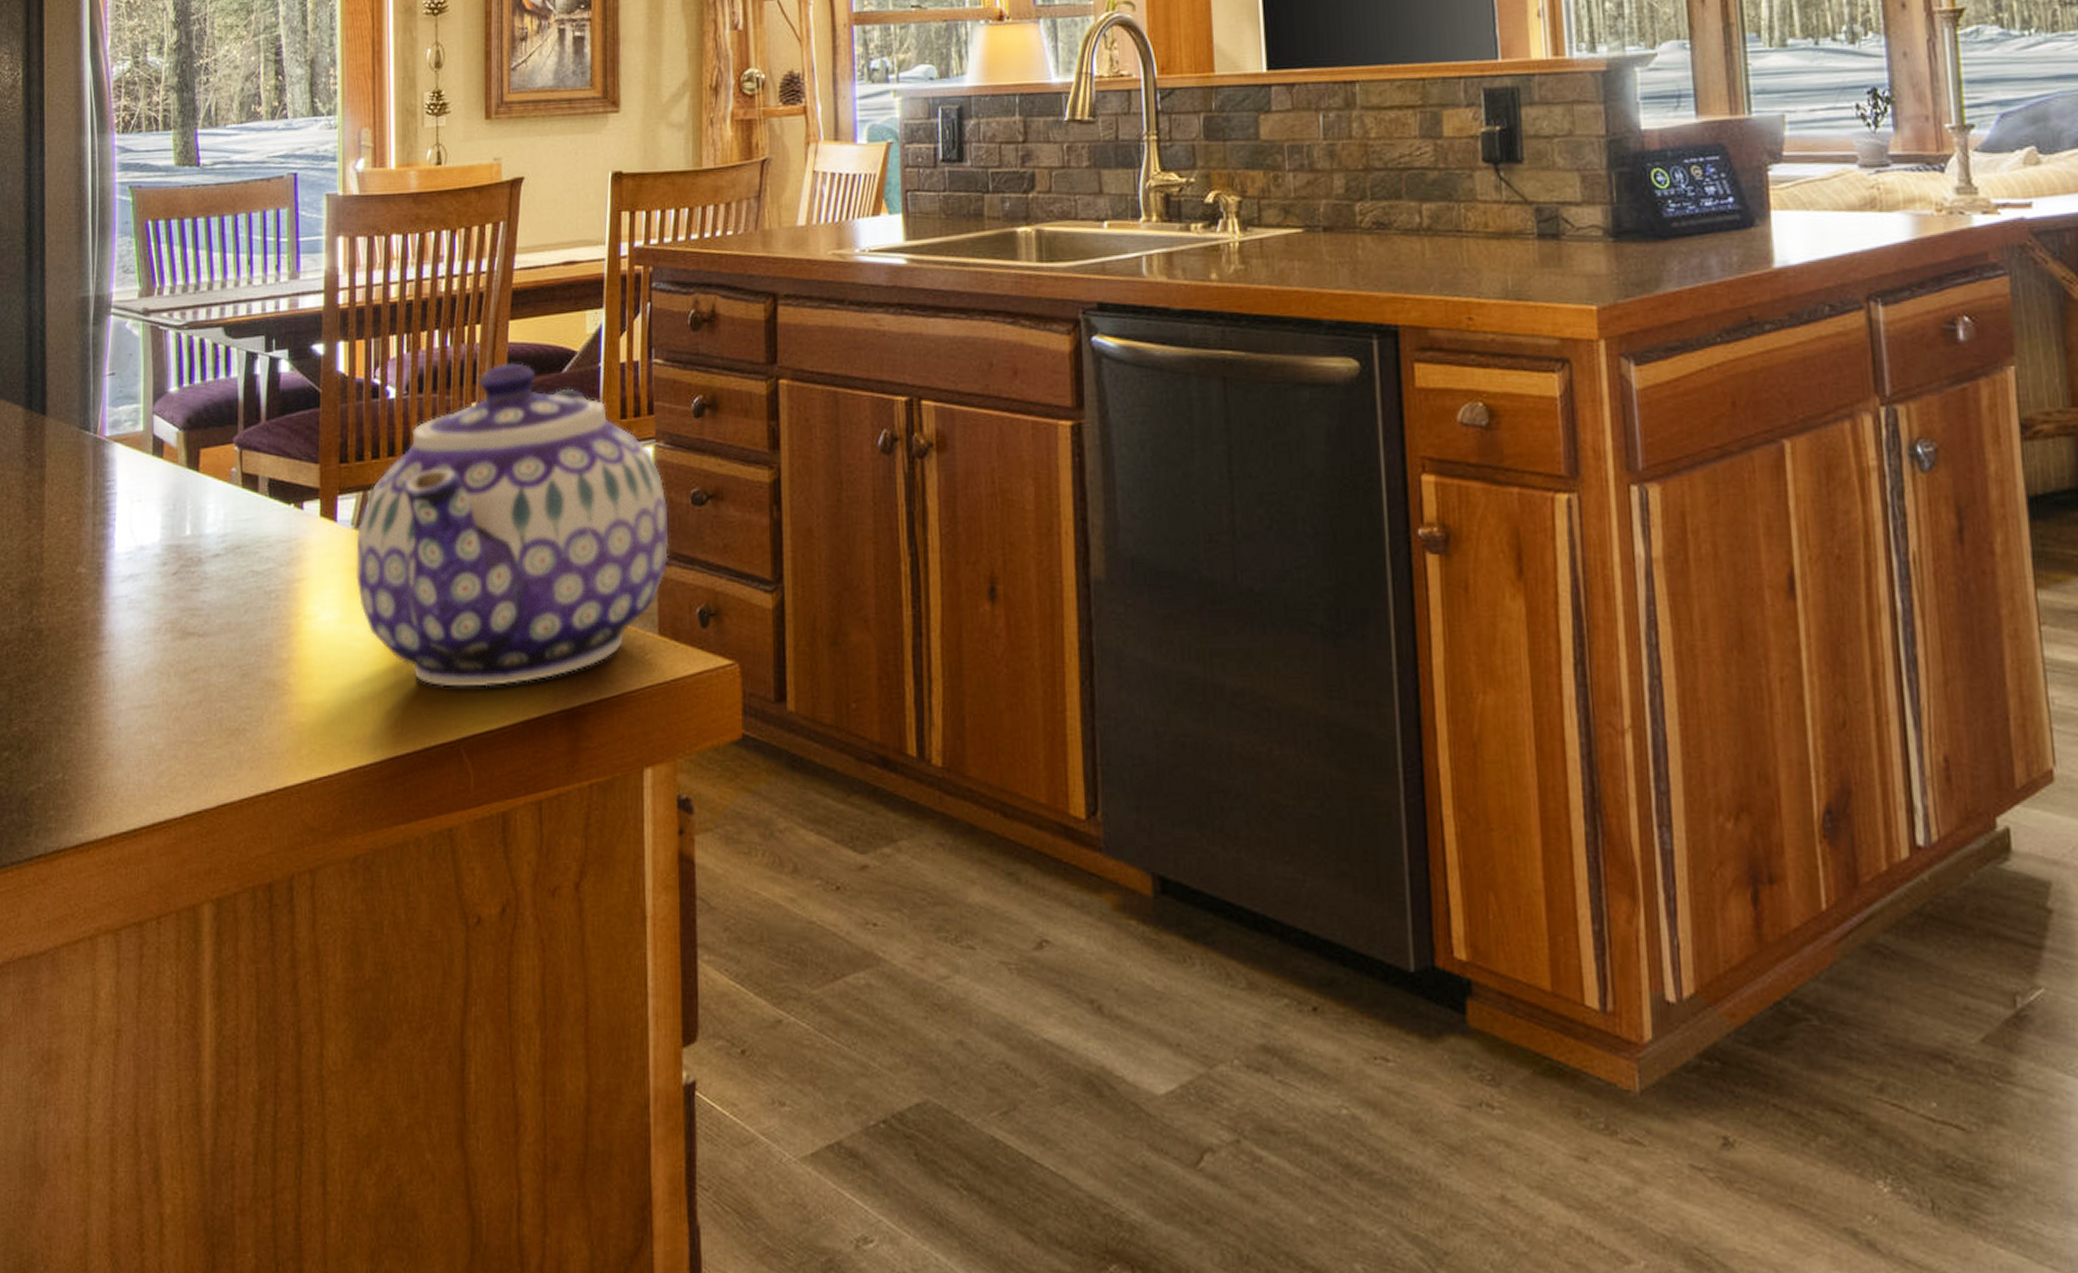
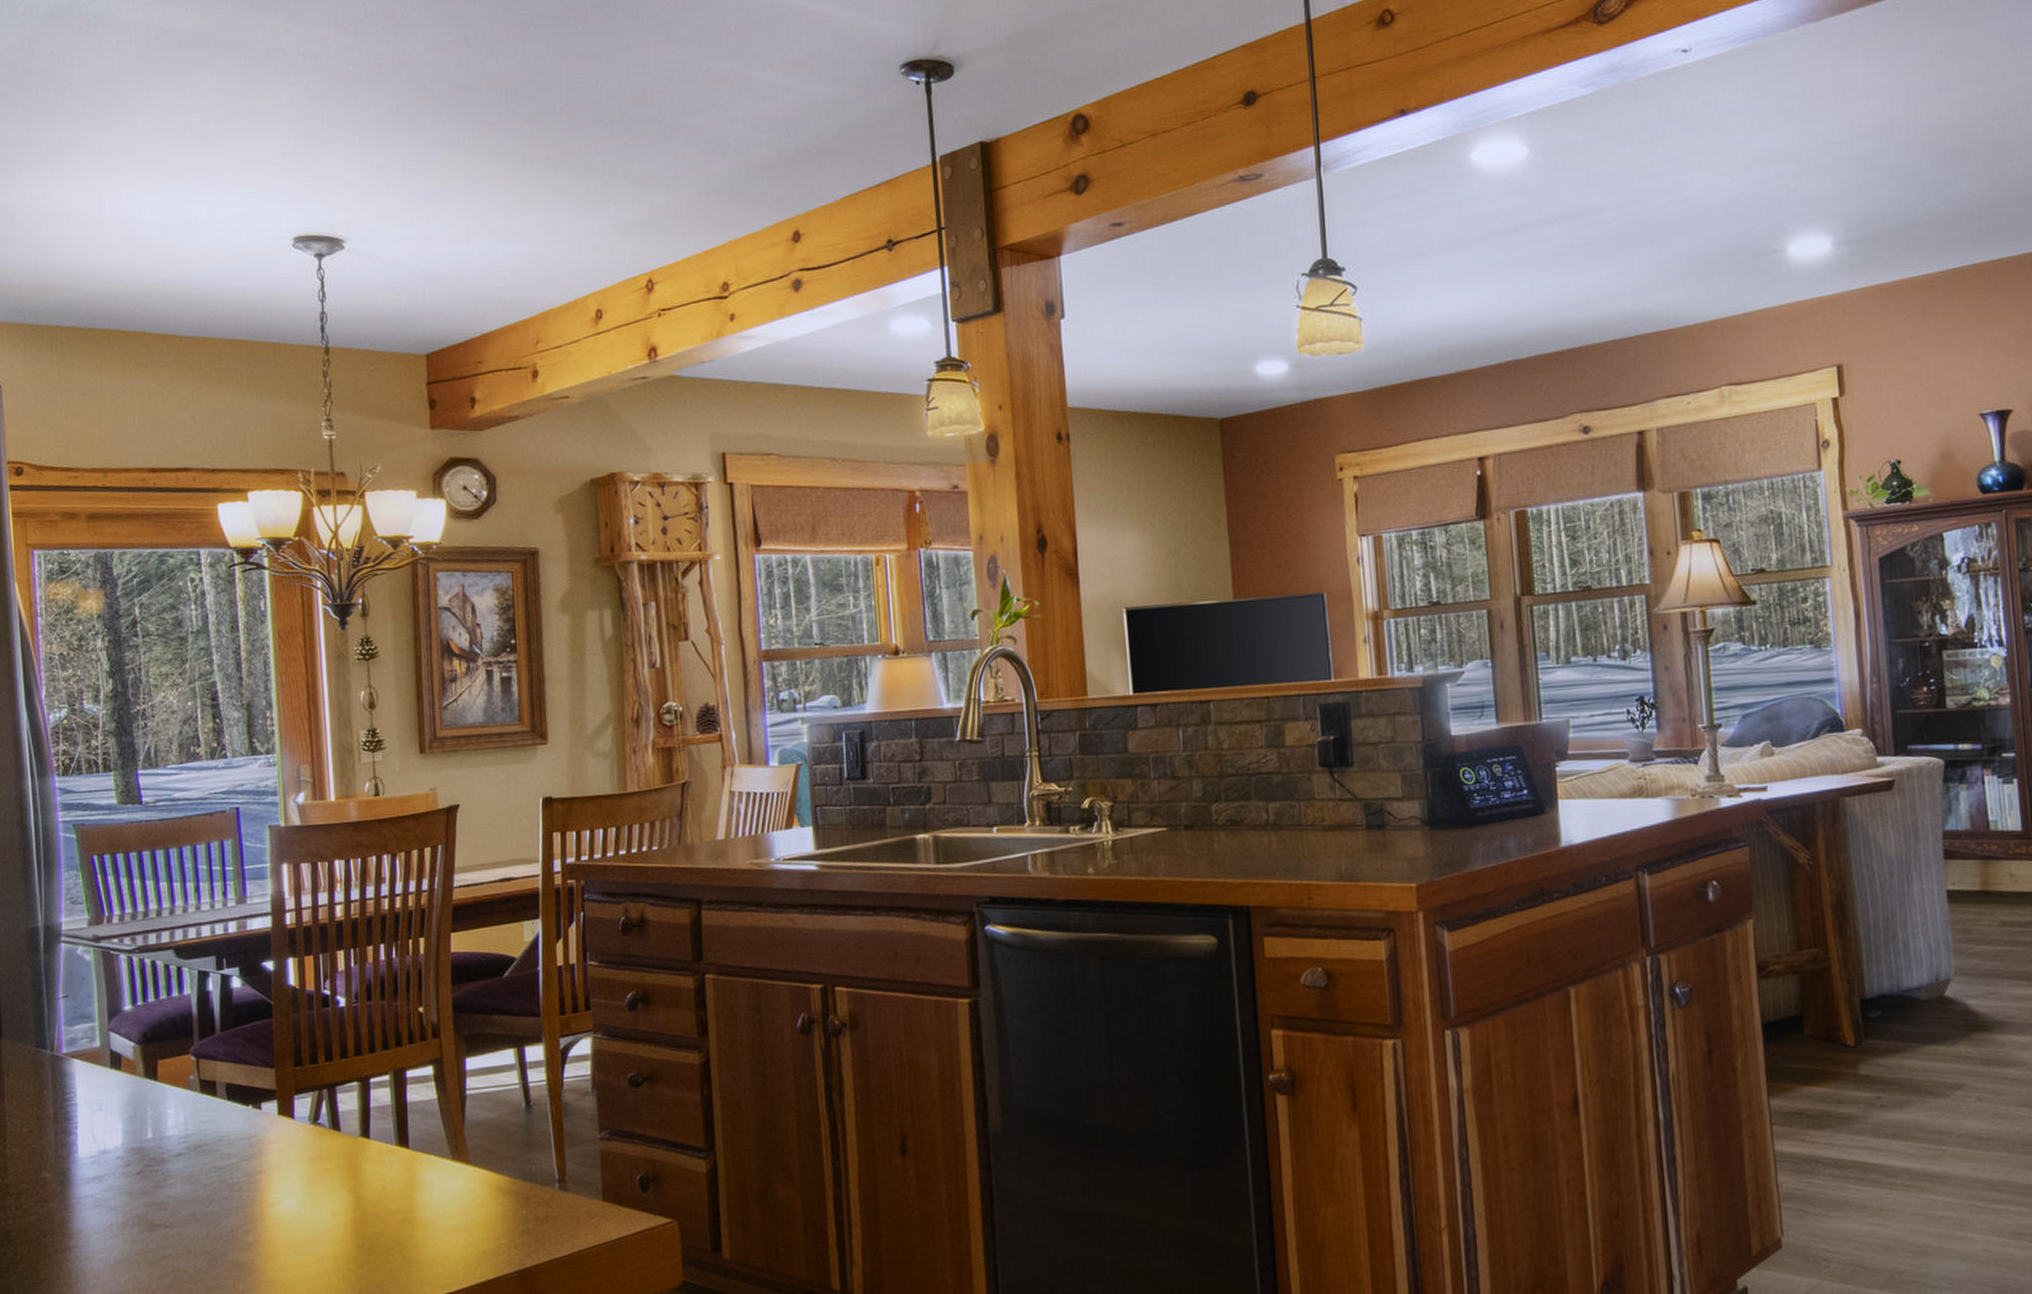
teapot: present [356,363,669,687] -> none [313,970,610,1258]

